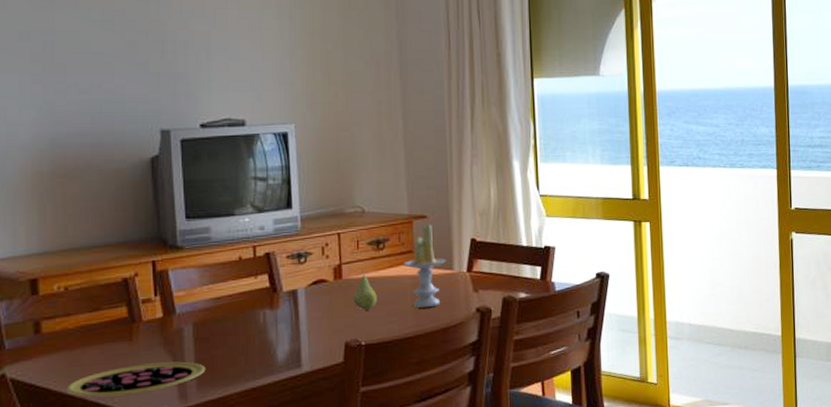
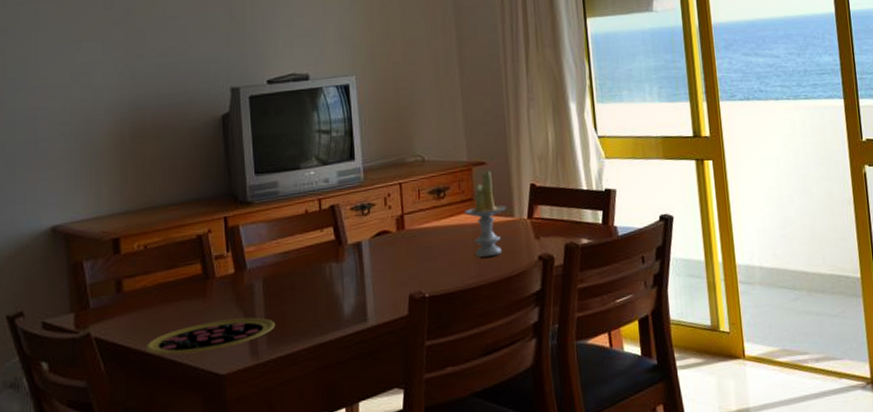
fruit: present [353,269,377,310] -> none [415,219,440,261]

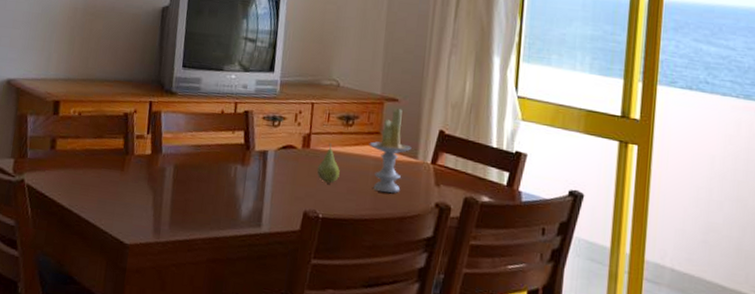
pizza: present [145,317,276,355] -> none [66,193,179,220]
fruit: none [415,219,440,261] -> present [316,142,340,184]

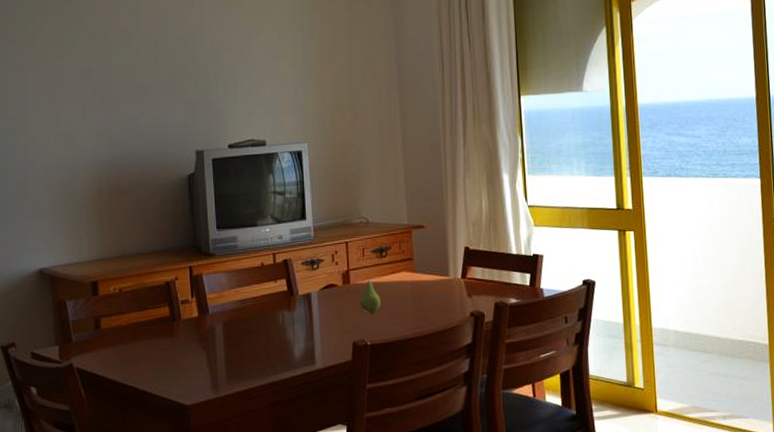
candle: present [369,108,412,194] -> none [403,234,442,312]

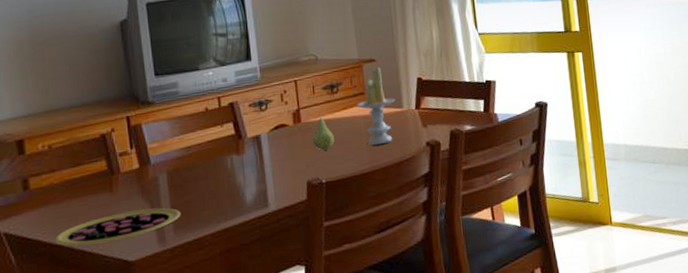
pizza: none [120,356,234,386] -> present [54,208,181,246]
candle: none [403,234,442,312] -> present [356,67,396,145]

